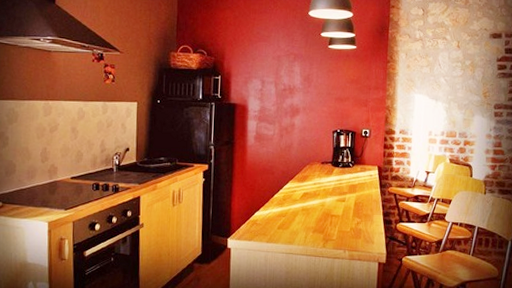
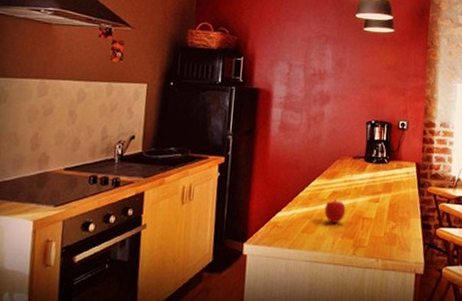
fruit: none [297,199,316,220] -> present [324,199,346,223]

